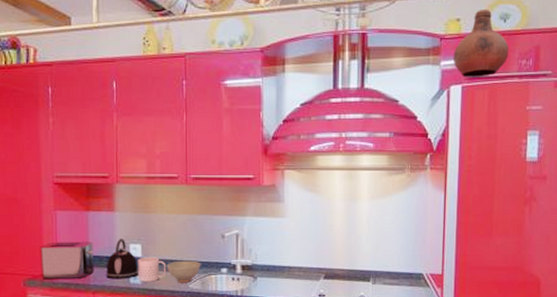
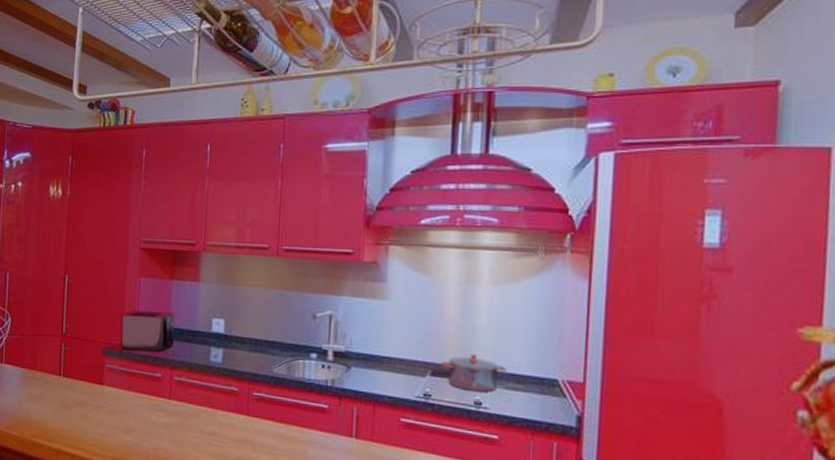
kettle: present [106,239,138,280] -> none [185,312,220,357]
mug: present [137,257,167,282] -> none [219,333,250,362]
bowl: present [167,260,201,283] -> none [250,340,288,367]
cooking pot: none [331,257,385,290] -> present [440,353,508,393]
ceramic jug: present [453,8,510,78] -> none [603,61,680,144]

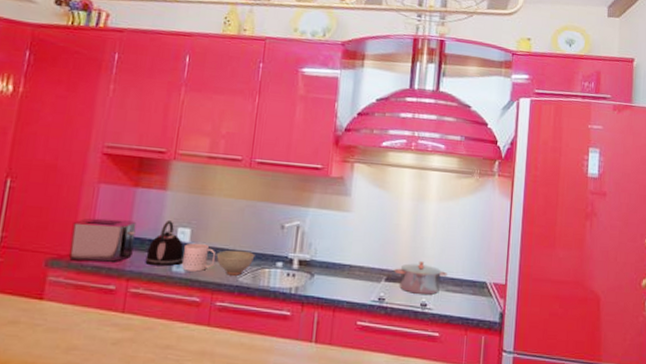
kettle: none [185,312,220,357] -> present [145,221,184,267]
mug: none [219,333,250,362] -> present [182,243,216,272]
bowl: none [250,340,288,367] -> present [216,250,255,276]

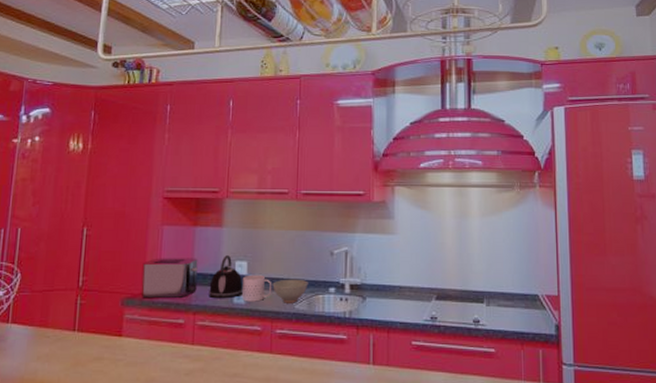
cooking pot: present [393,260,448,295] -> none [443,277,498,312]

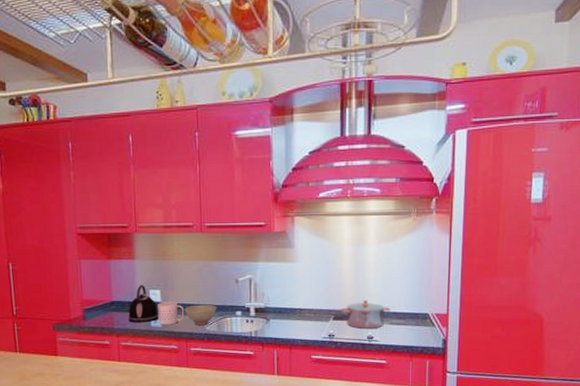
toaster: present [140,258,198,299] -> none [66,288,117,324]
cooking pot: none [443,277,498,312] -> present [340,299,392,330]

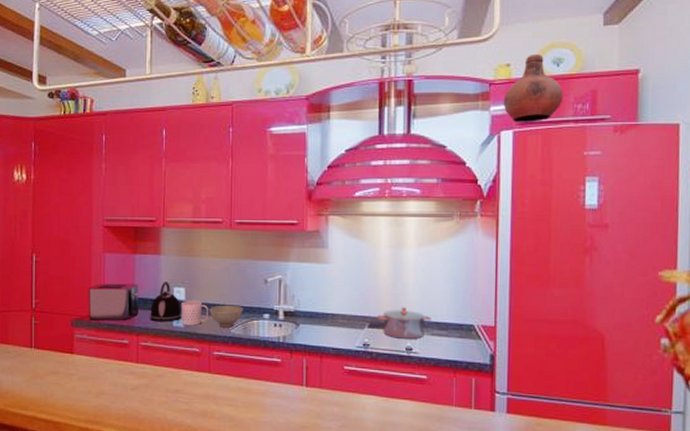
toaster: none [66,288,117,324] -> present [88,283,139,321]
ceramic jug: none [458,51,515,122] -> present [503,53,564,124]

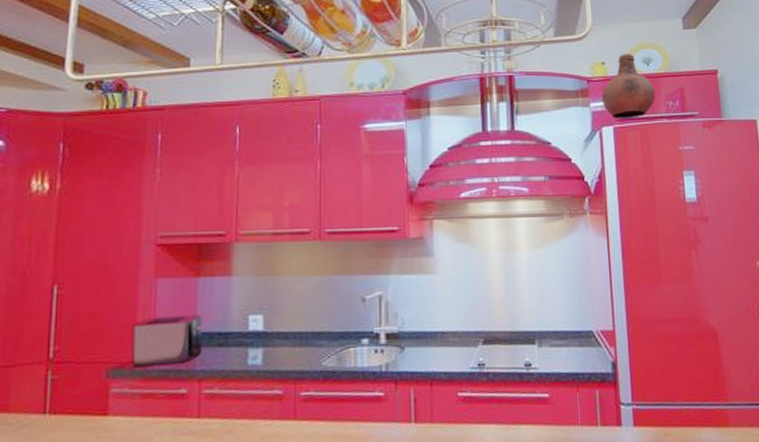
kettle: present [150,282,181,322] -> none [217,309,259,362]
mug: present [180,300,209,326] -> none [257,329,294,362]
bowl: present [209,305,244,328] -> none [294,331,337,361]
cooking pot: present [376,306,433,340] -> none [490,316,551,355]

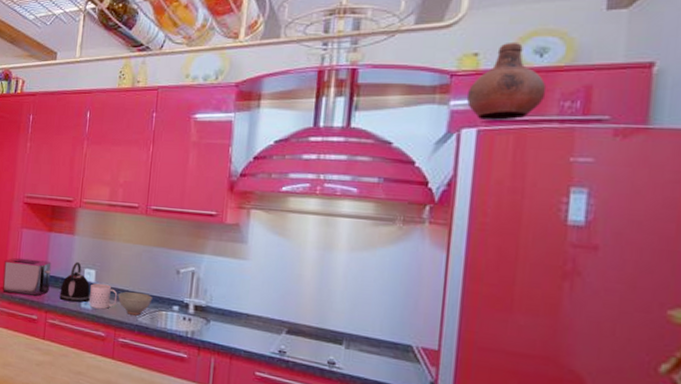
kettle: none [217,309,259,362] -> present [59,262,91,303]
mug: none [257,329,294,362] -> present [89,283,118,310]
bowl: none [294,331,337,361] -> present [118,291,153,316]

